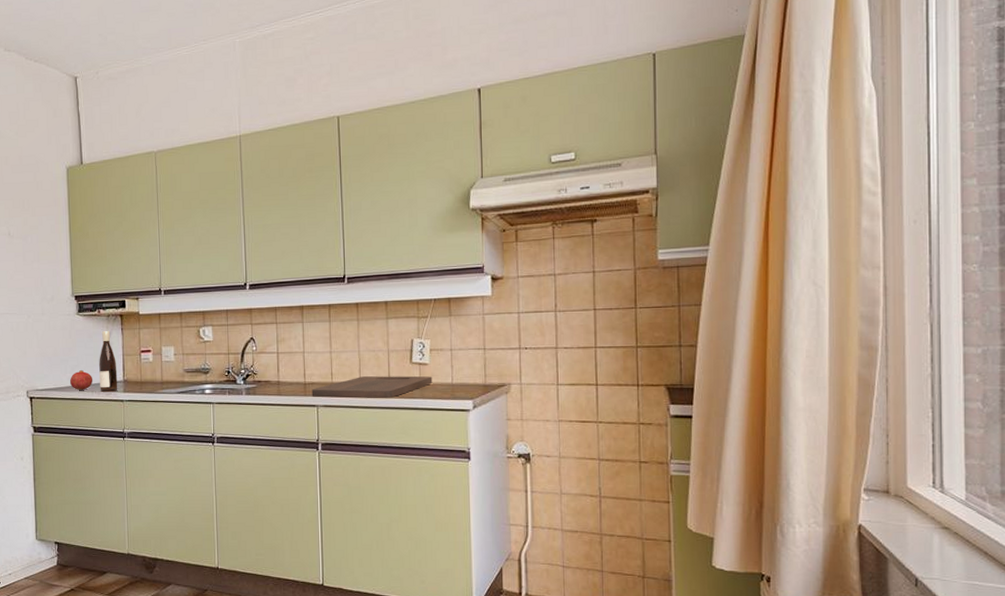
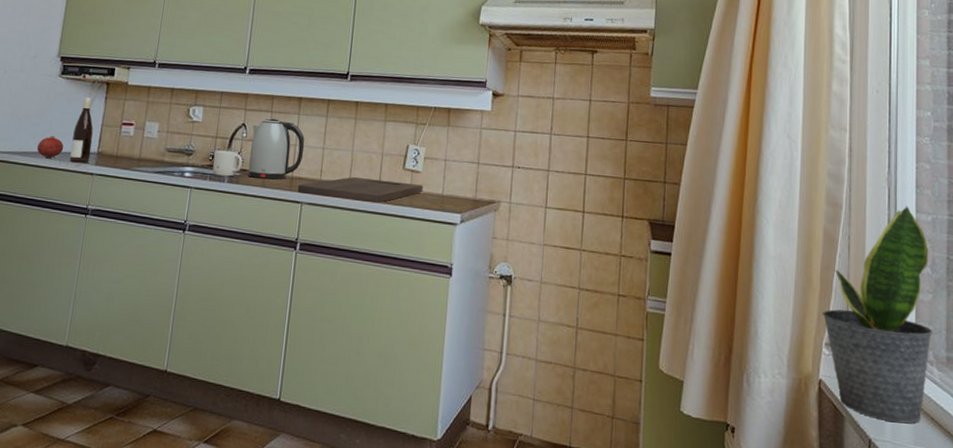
mug: none [228,364,256,389] -> present [212,150,243,177]
kettle: none [261,329,313,388] -> present [248,118,305,180]
potted plant: none [859,339,985,560] -> present [822,205,933,424]

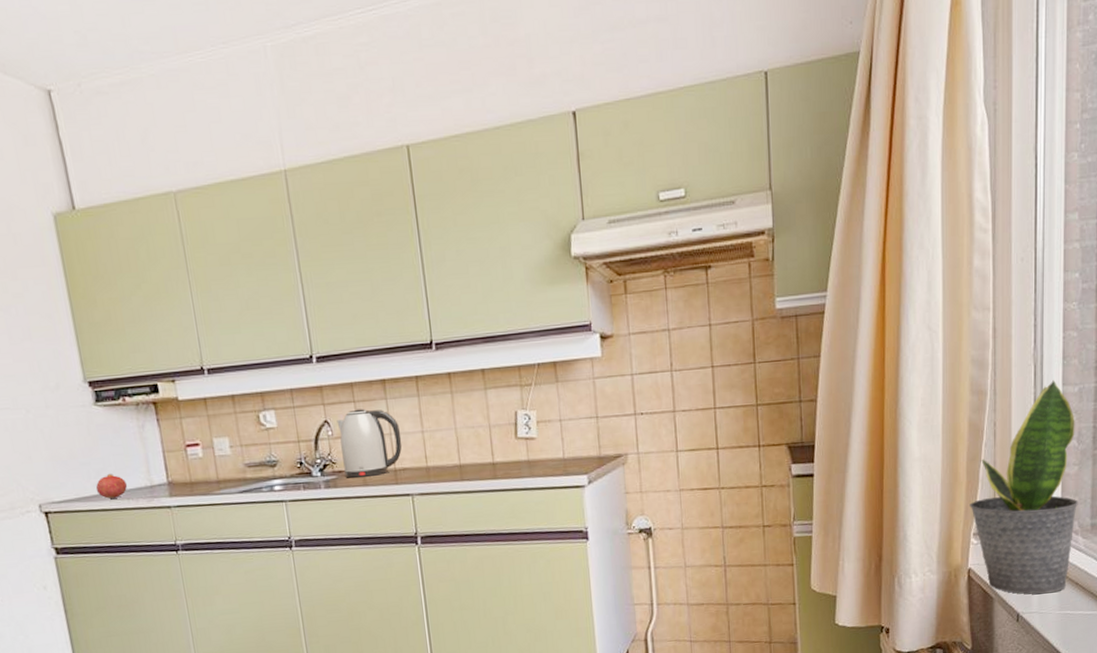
bottle: present [69,97,94,164] -> none [130,423,162,500]
mug: present [212,150,243,177] -> none [300,452,336,483]
cutting board: present [297,177,424,204] -> none [403,452,542,485]

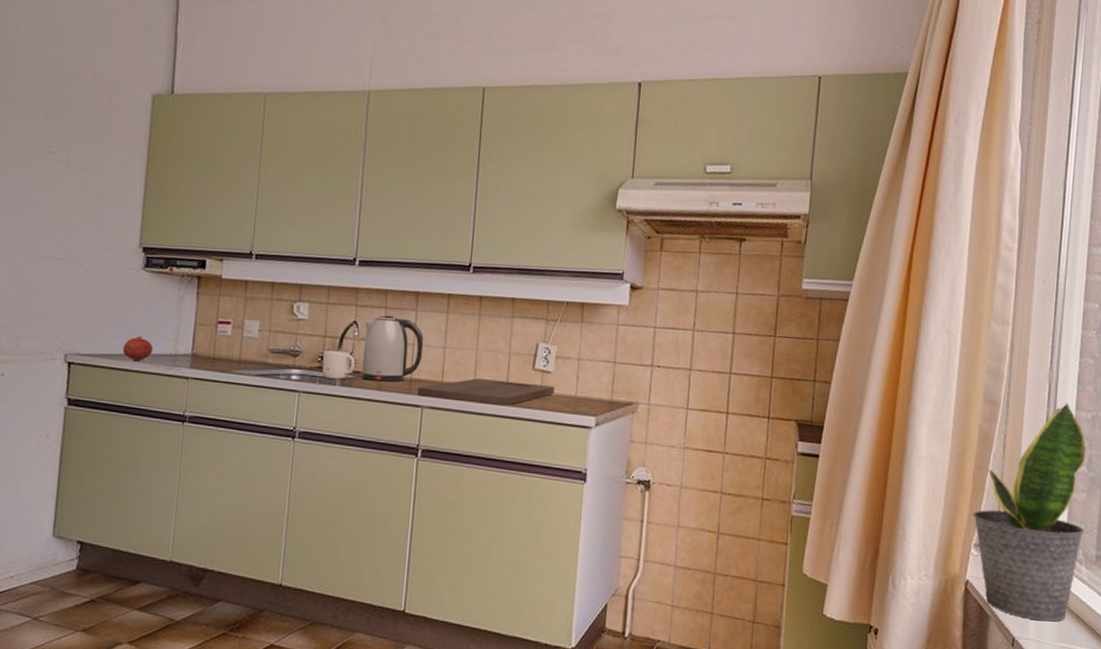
mug: none [300,452,336,483] -> present [322,350,355,379]
cutting board: none [403,452,542,485] -> present [417,378,555,407]

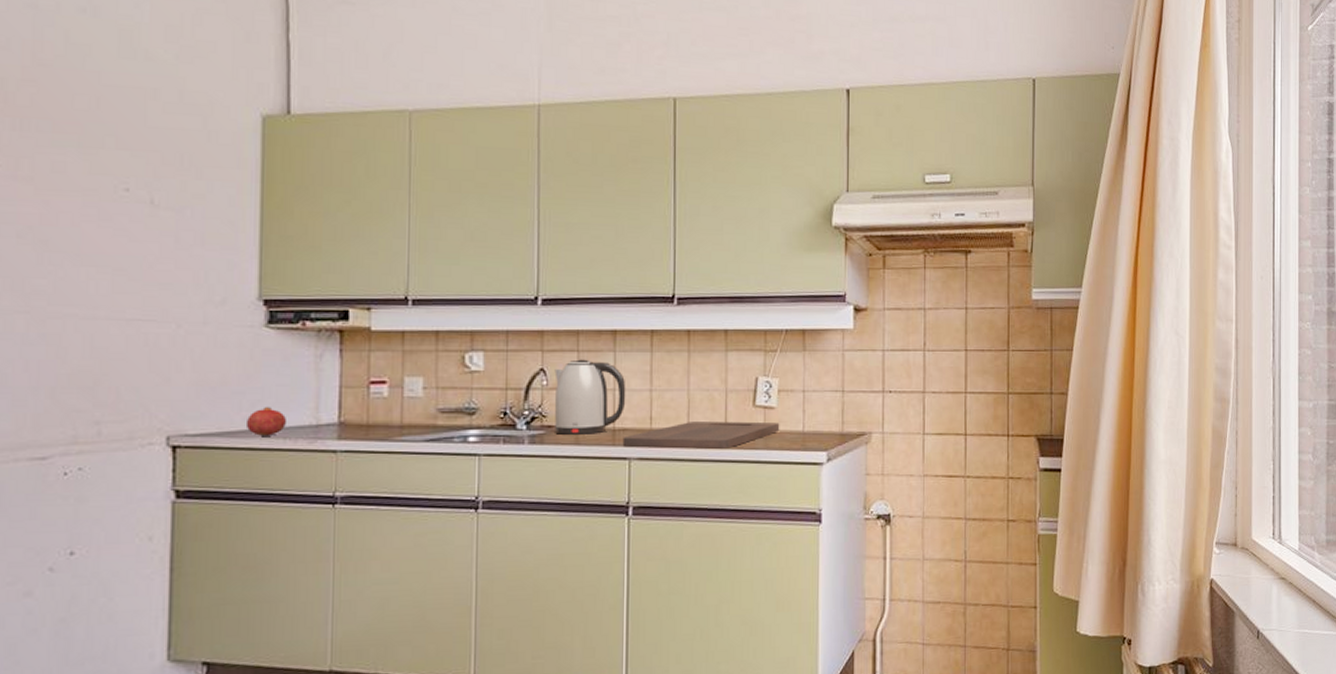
mug: present [322,350,355,379] -> none [505,403,546,437]
potted plant: present [973,402,1086,622] -> none [1212,393,1314,610]

